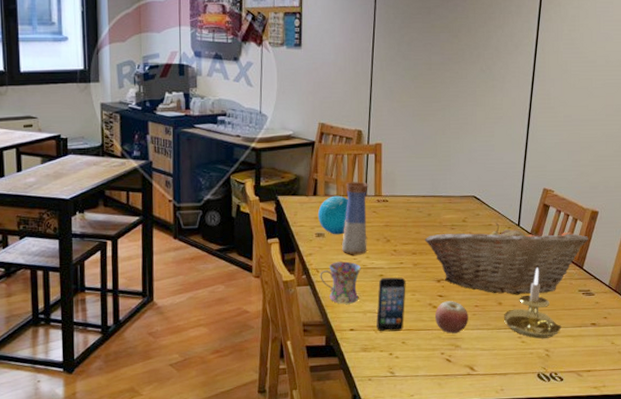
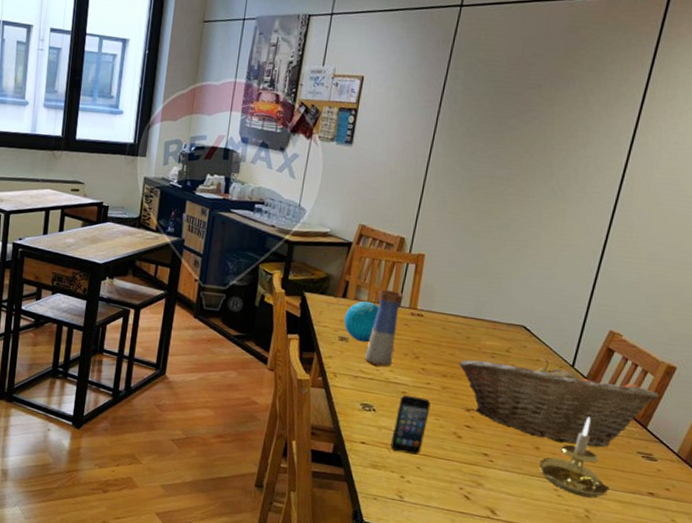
mug: present [320,261,361,304] -> none [337,369,383,416]
apple: present [434,301,468,334] -> none [457,433,498,471]

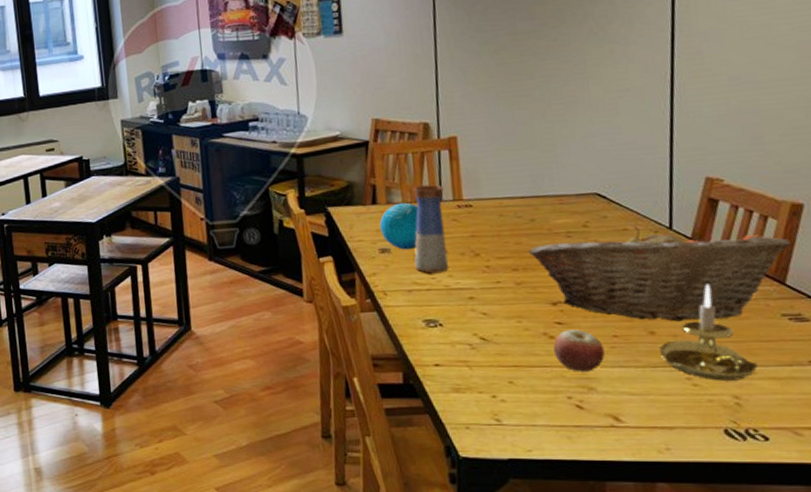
smartphone: present [390,395,431,455] -> none [468,300,509,368]
apple: none [457,433,498,471] -> present [552,329,605,372]

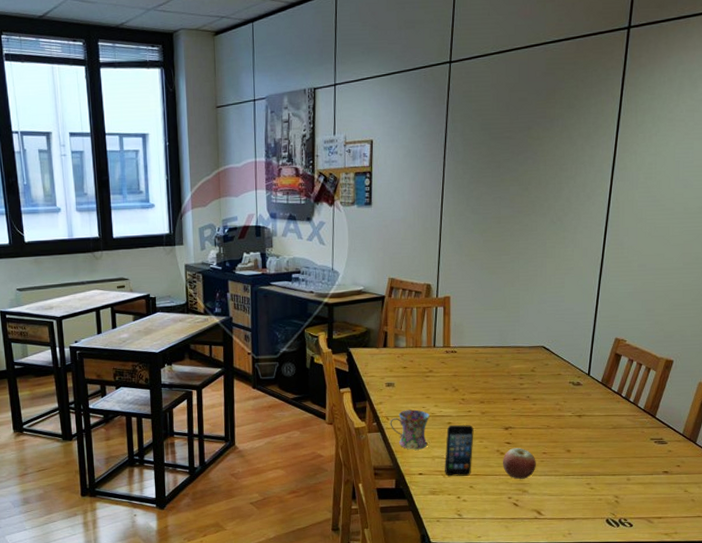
decorative orb: present [379,202,419,250] -> none [387,347,417,385]
mug: none [388,281,443,334] -> present [390,409,429,450]
vase: present [414,184,449,274] -> none [411,334,437,404]
smartphone: none [468,300,509,368] -> present [445,425,474,477]
fruit basket: present [528,227,790,322] -> none [492,372,662,443]
candle holder: present [660,284,758,381] -> none [572,416,632,485]

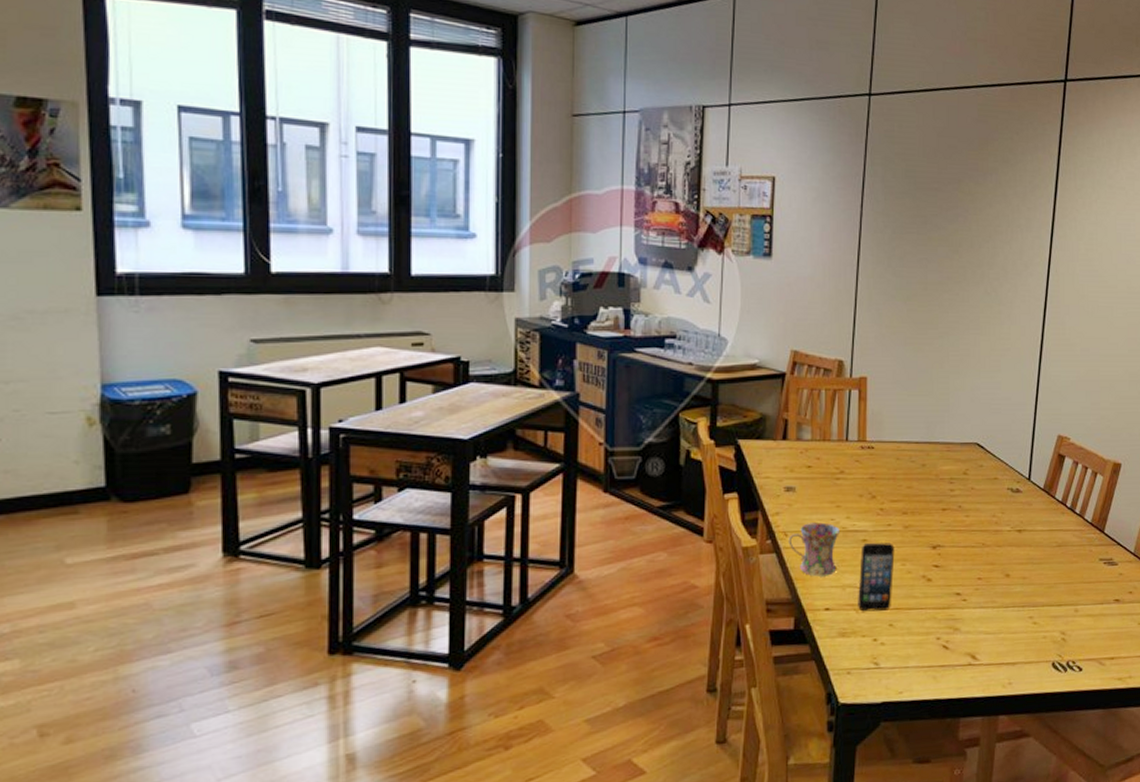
apple: present [502,448,536,479] -> none [929,572,970,614]

